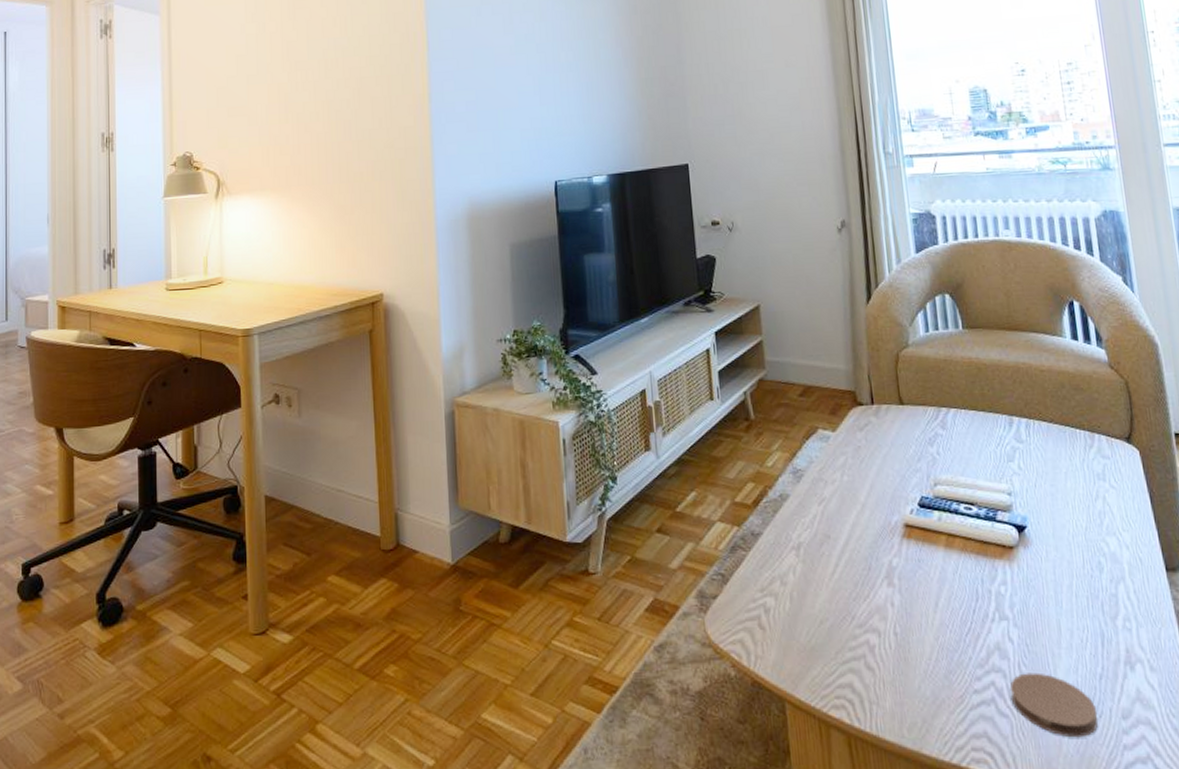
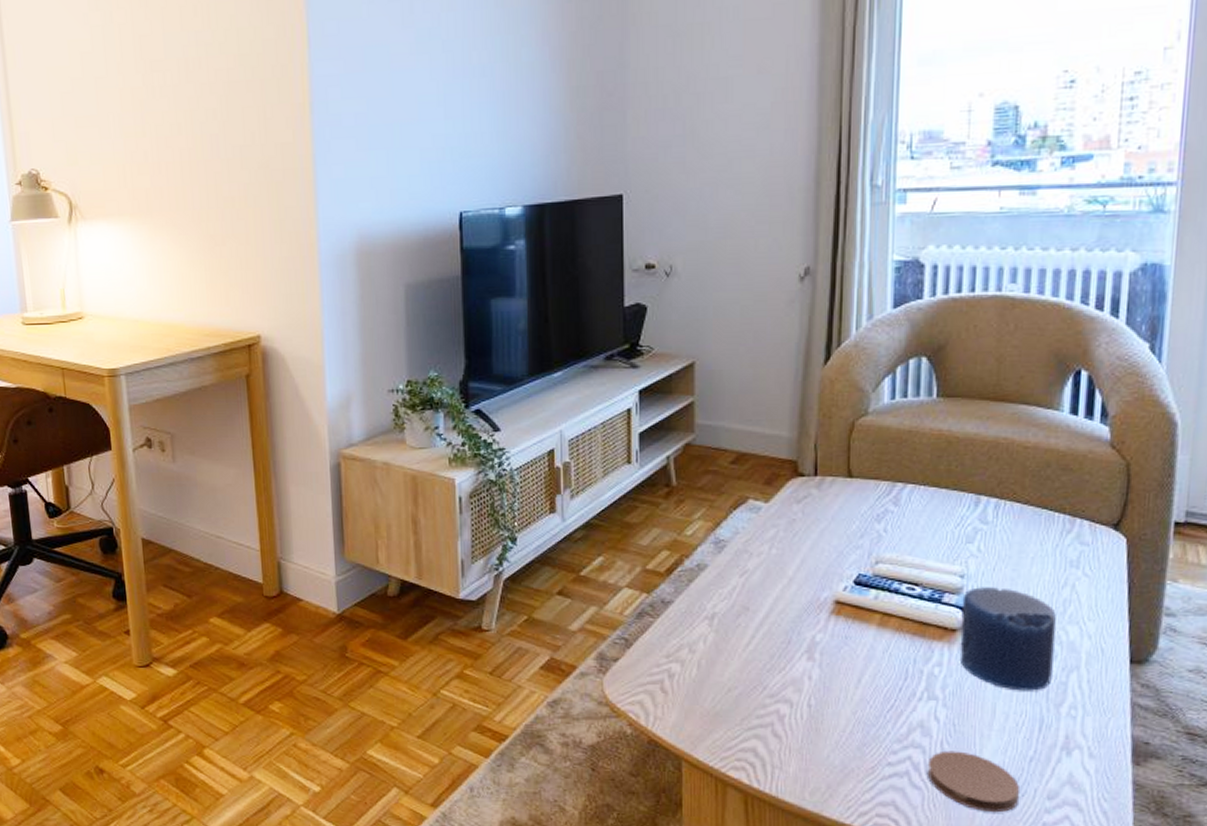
candle: none [1013,503,1104,606] -> present [959,587,1056,691]

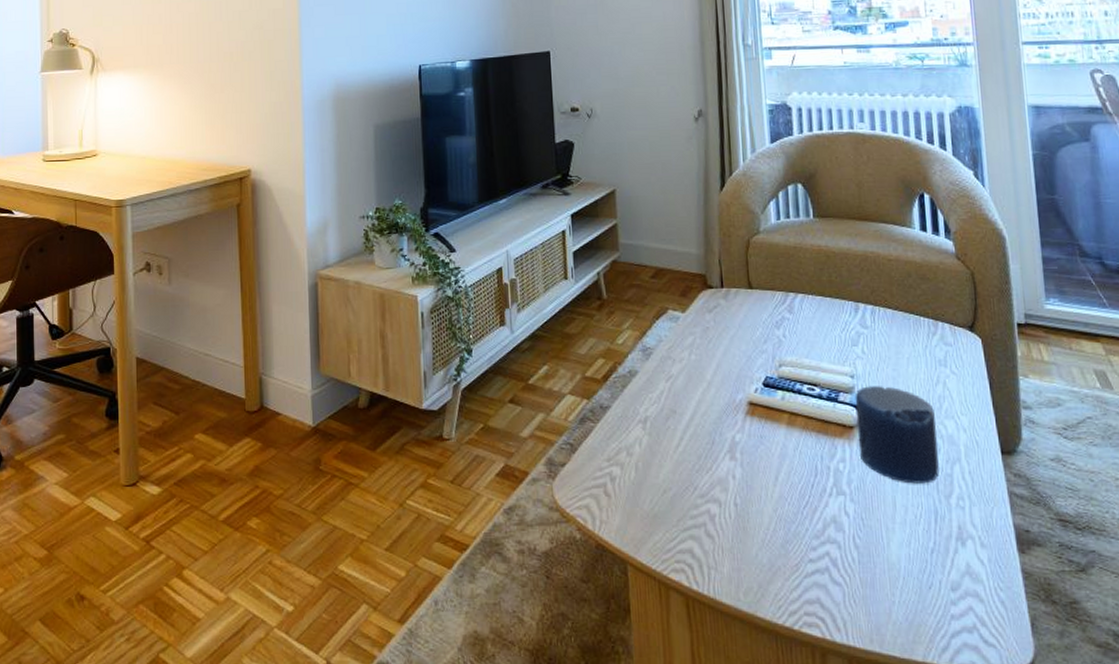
coaster: present [928,750,1021,813] -> none [844,545,928,607]

